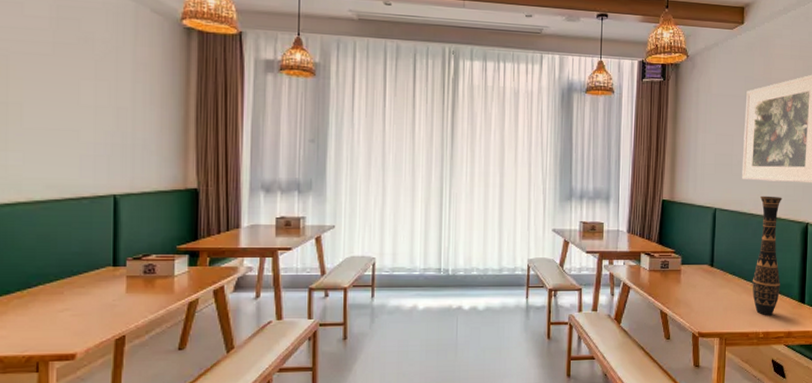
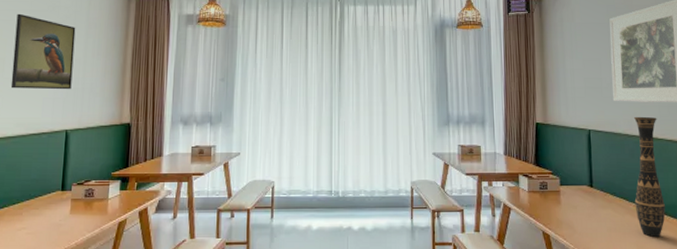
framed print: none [34,45,119,146] -> present [10,13,76,90]

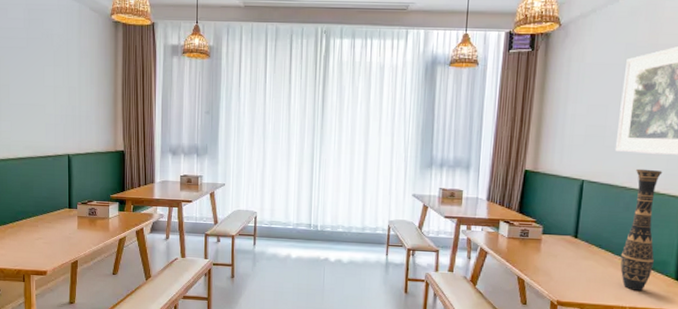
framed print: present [10,13,76,90] -> none [15,41,70,117]

